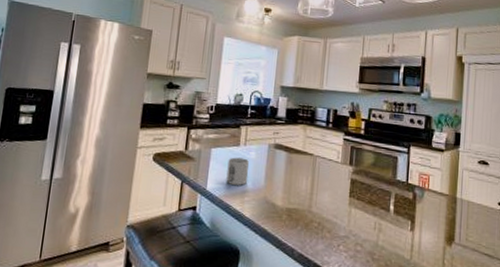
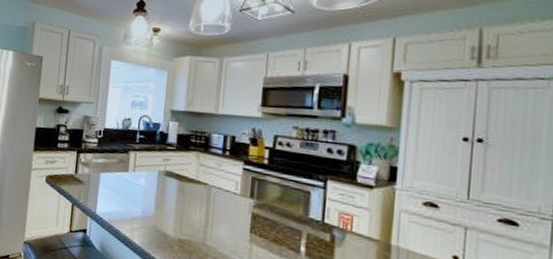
mug: present [226,157,249,185] -> none [115,183,138,212]

